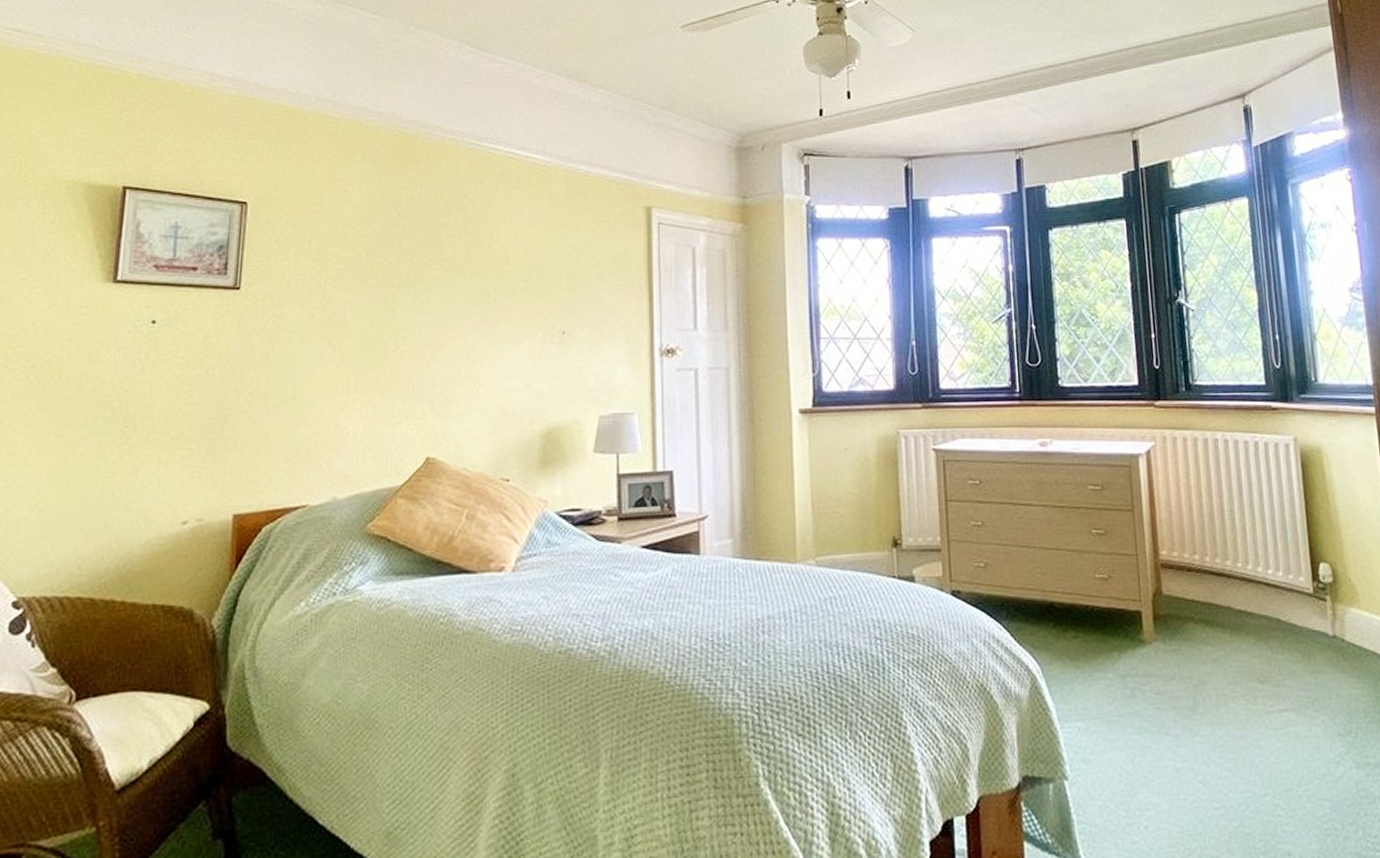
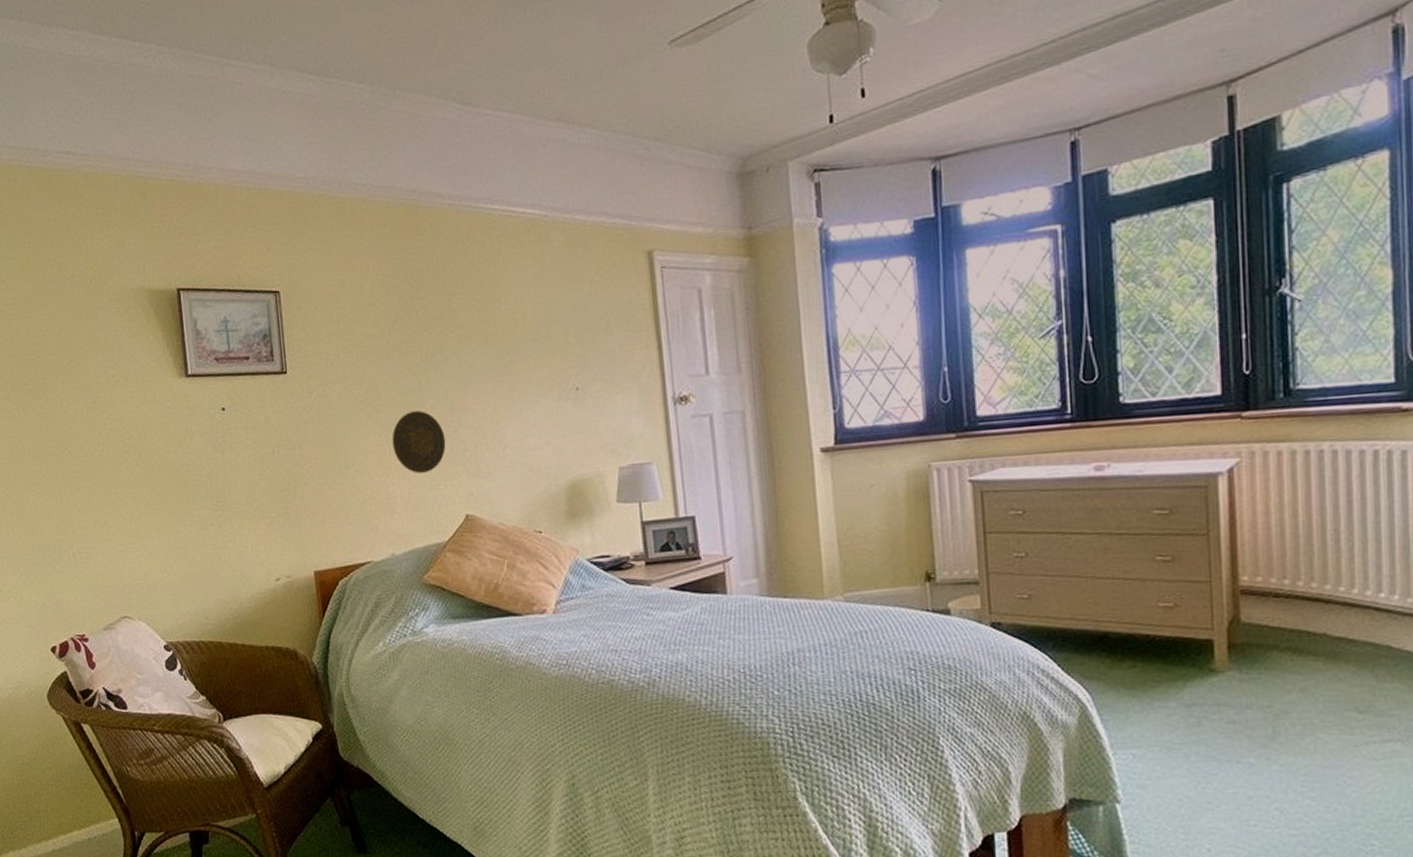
decorative plate: none [352,342,414,409] -> present [392,410,446,473]

